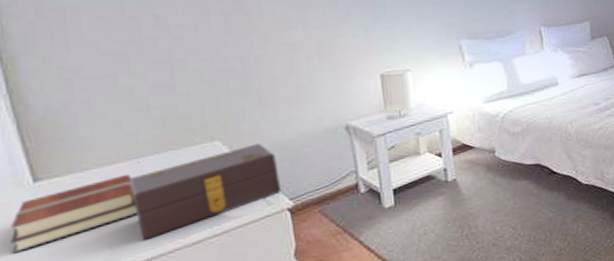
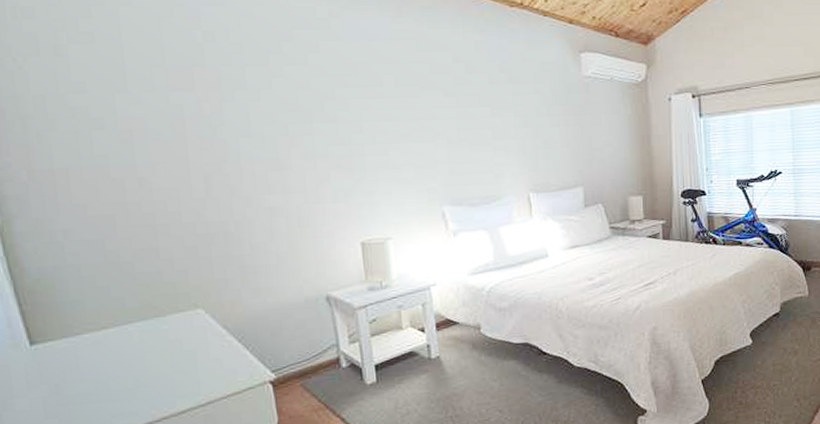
books: present [10,175,138,254] -> none [11,341,126,415]
jewelry box: present [128,143,282,240] -> none [117,313,264,407]

